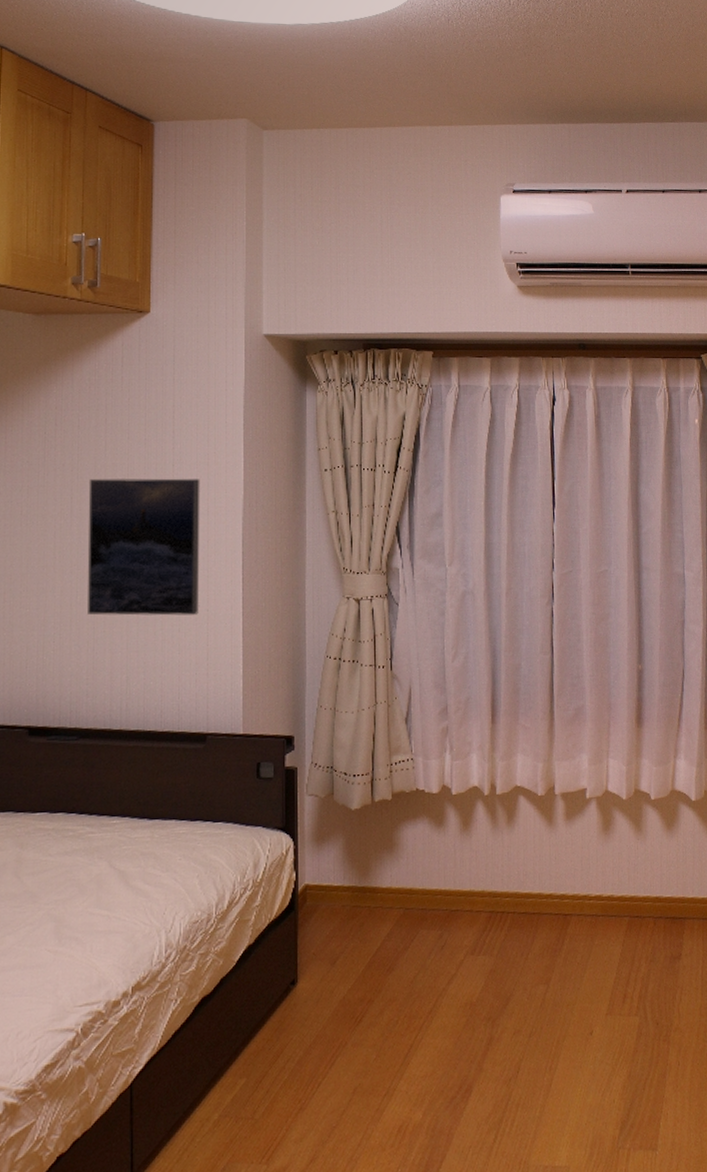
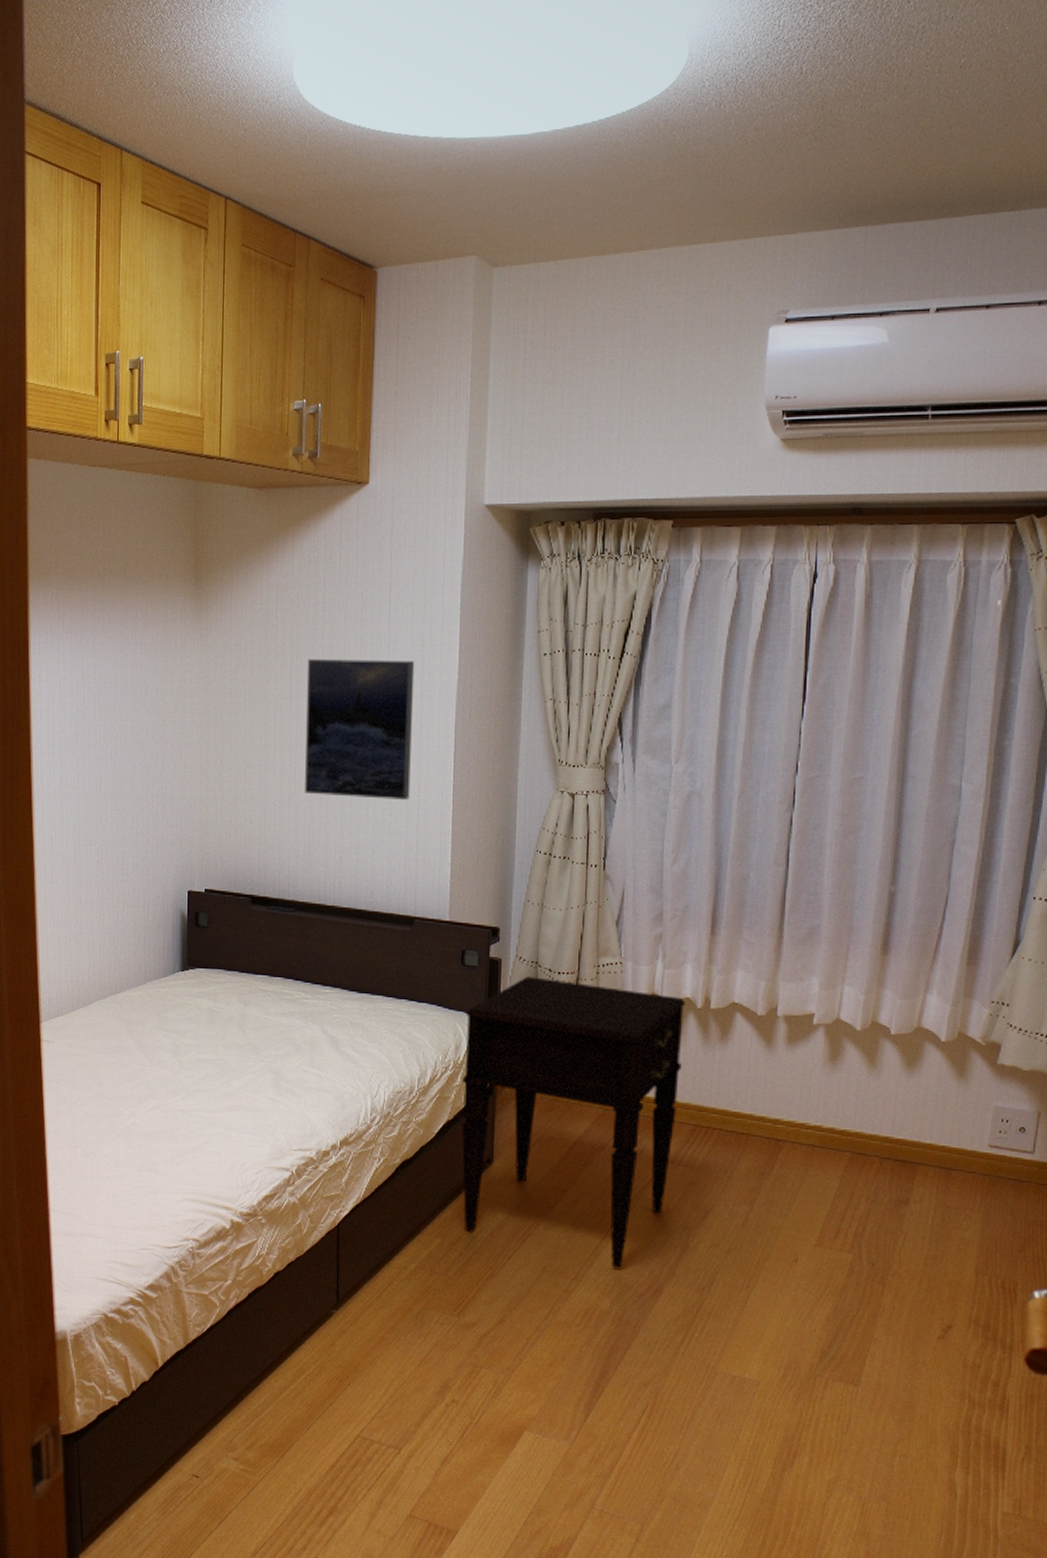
nightstand: none [263,782,474,1075] -> present [462,976,686,1268]

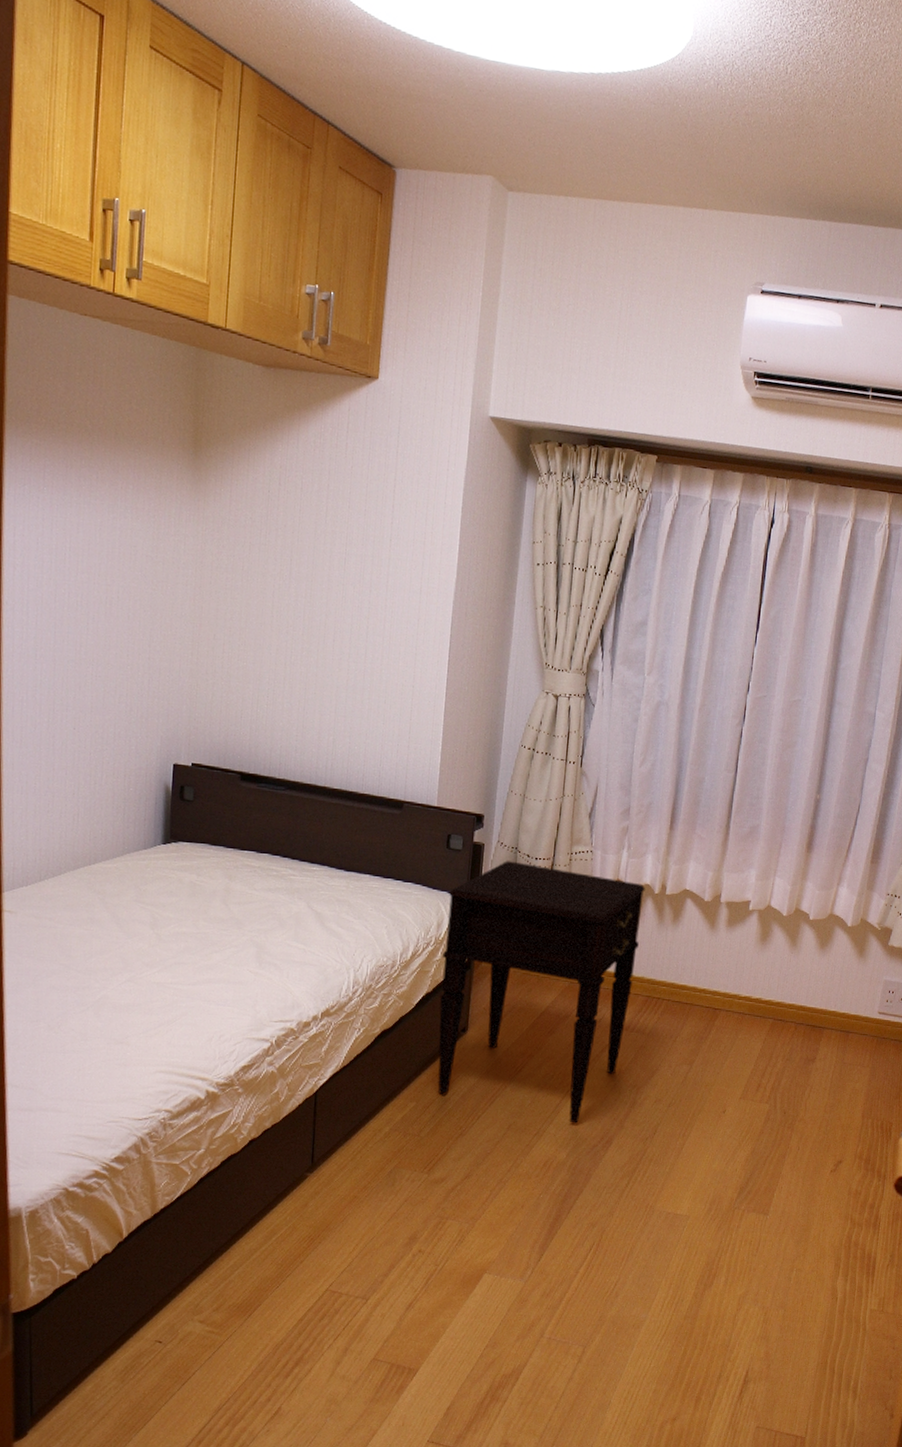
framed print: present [305,659,415,800] -> none [300,544,416,689]

